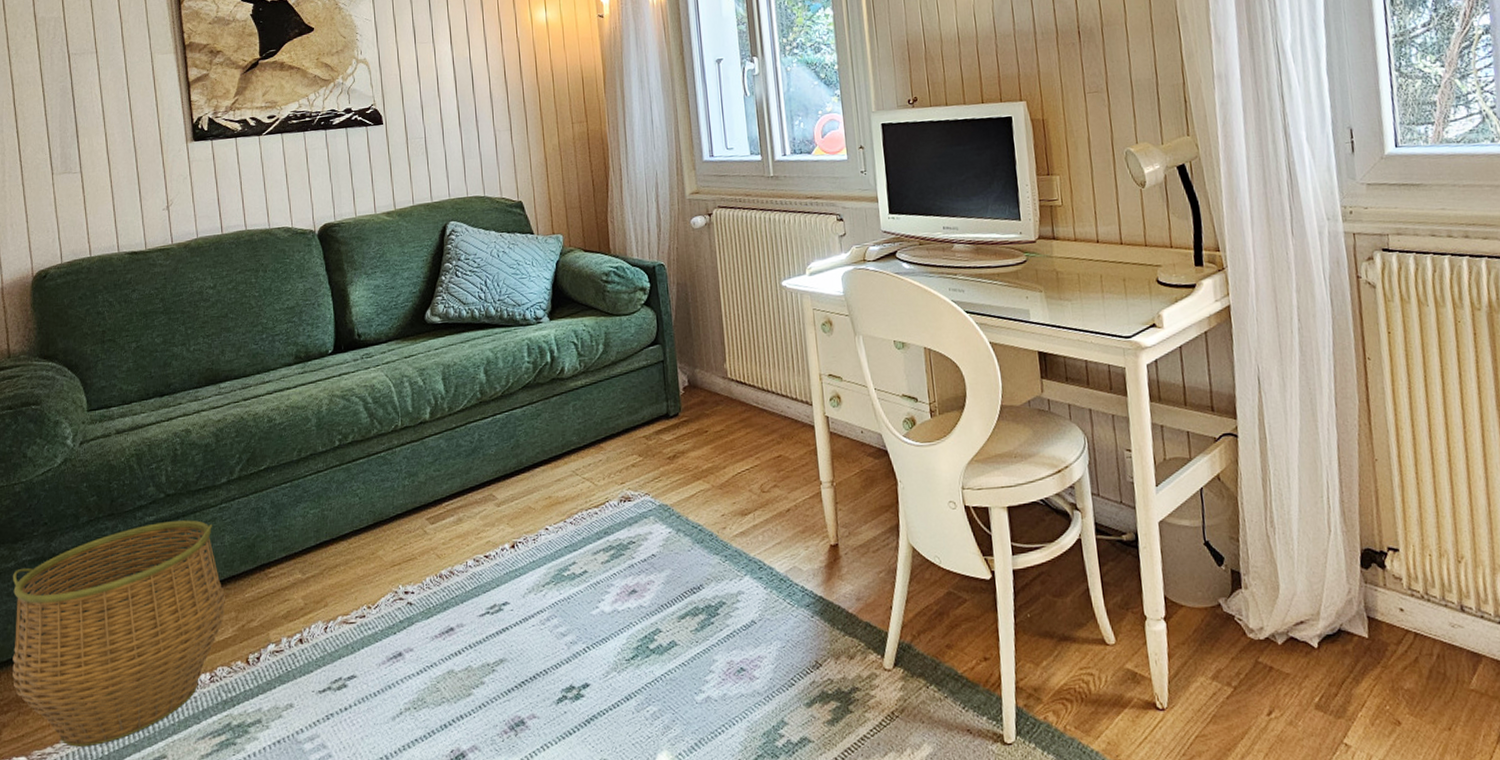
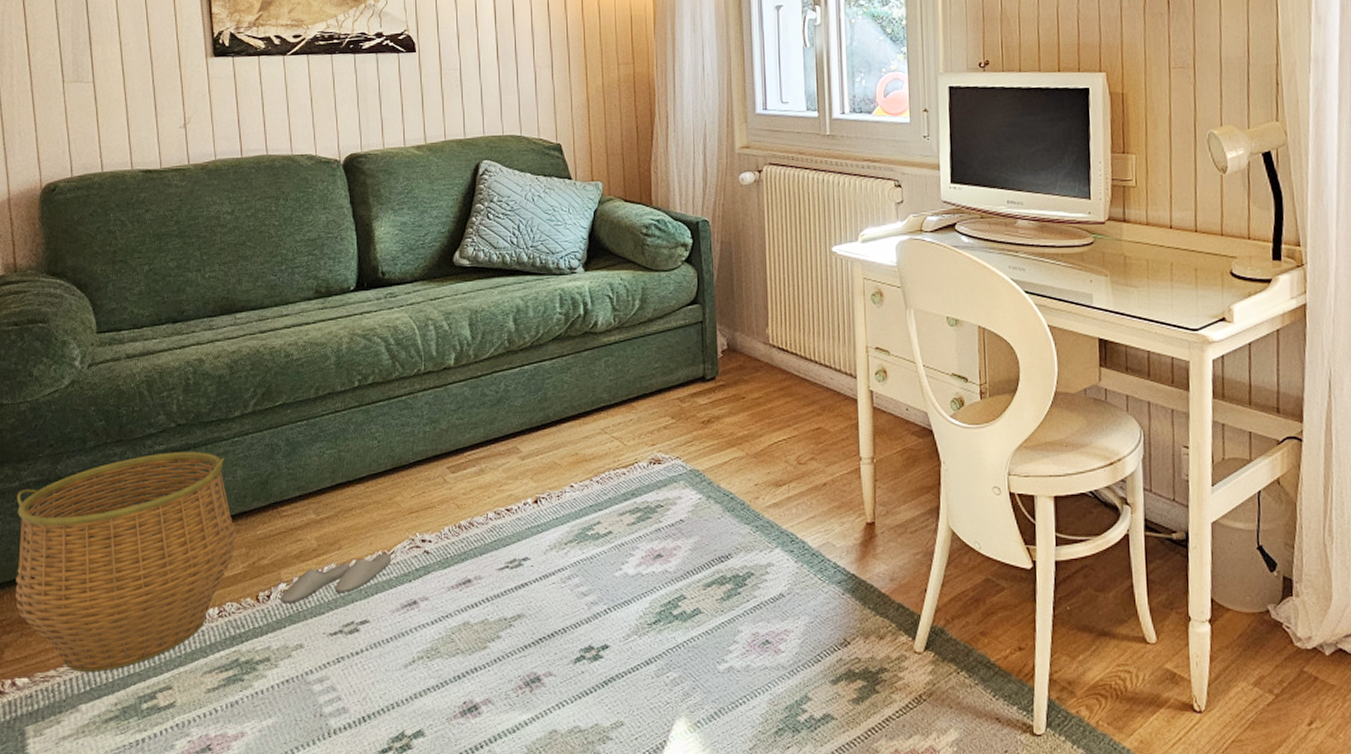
slippers: none [269,607,377,664] -> present [279,553,392,604]

